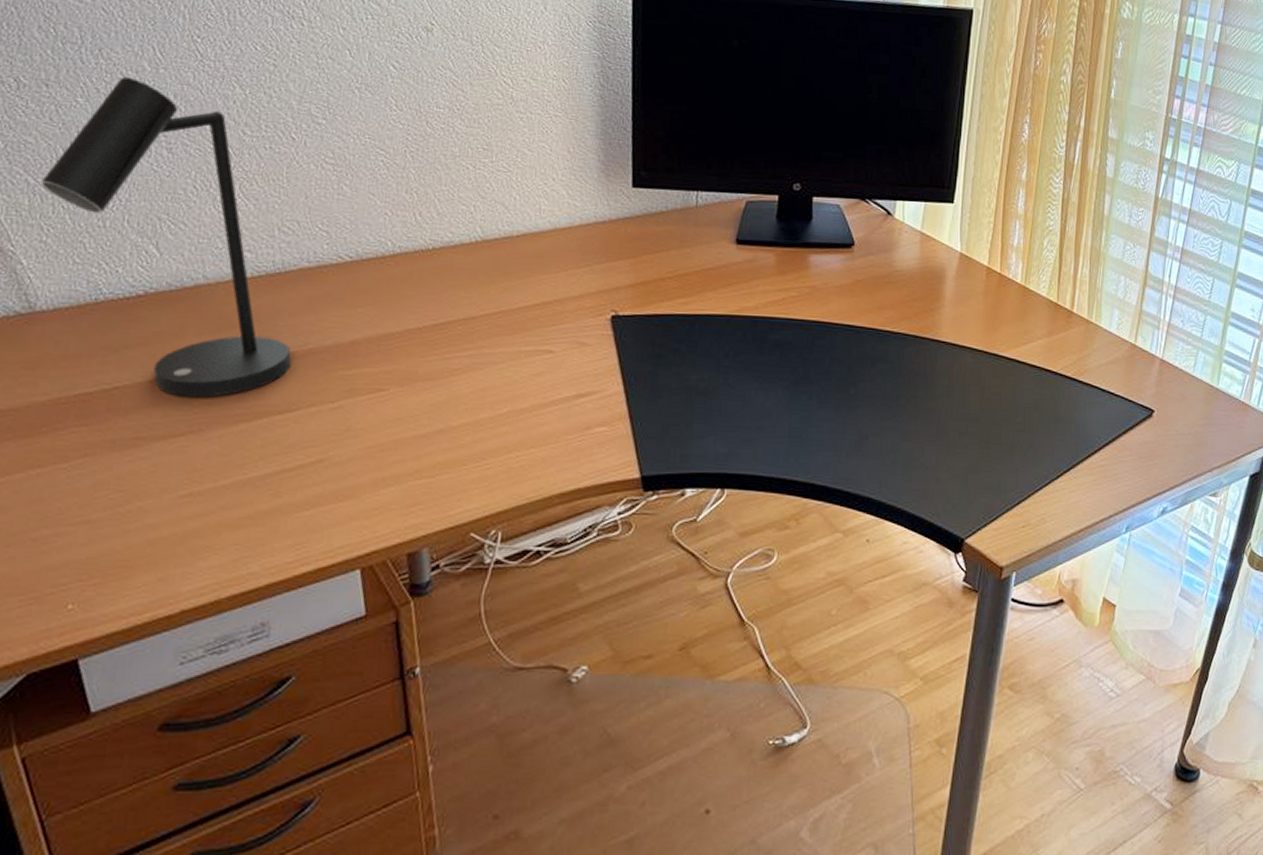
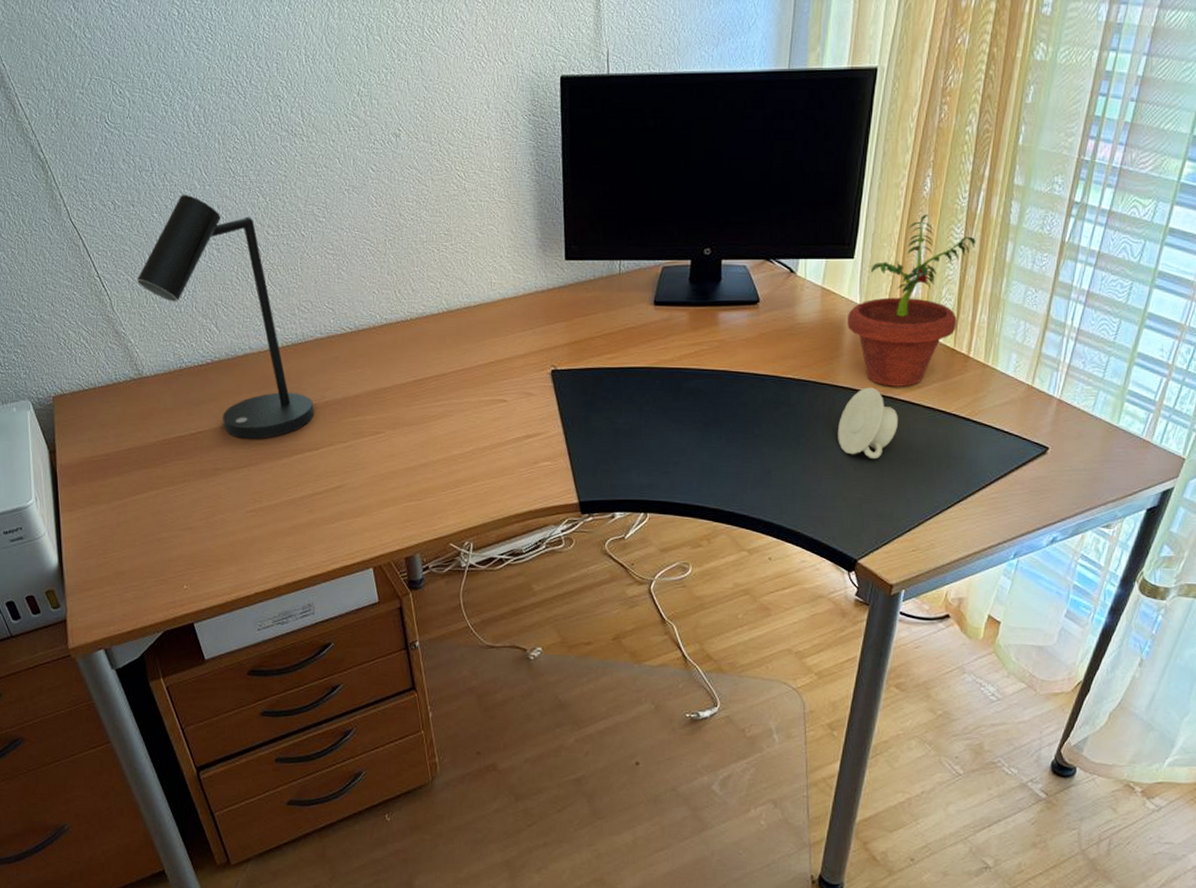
cup: none [941,343,1003,423] -> present [838,387,898,460]
potted plant: none [948,161,1074,343] -> present [847,214,976,387]

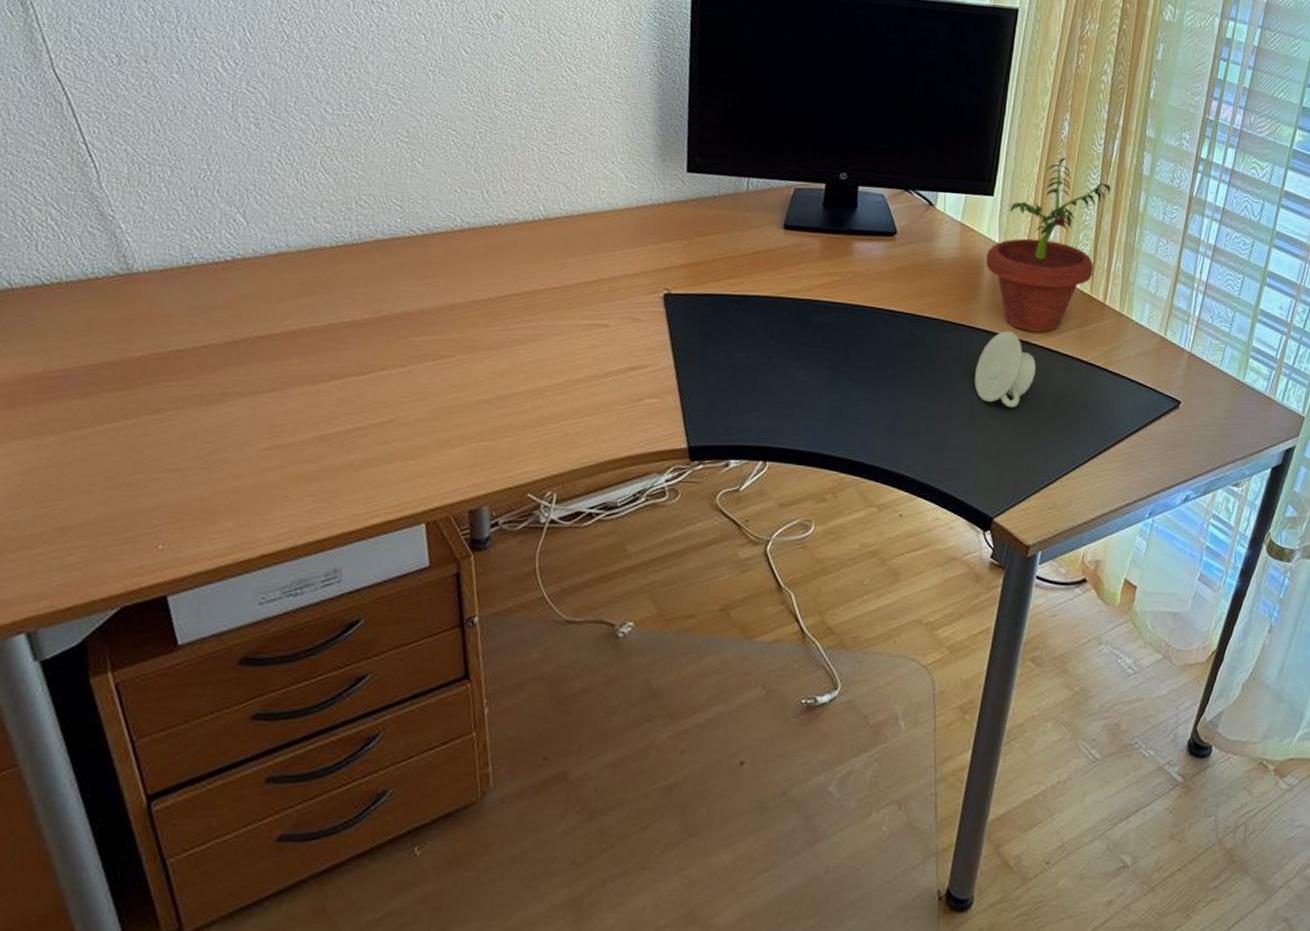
desk lamp: present [136,195,315,439] -> none [138,55,366,358]

